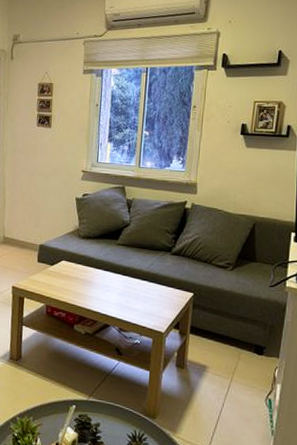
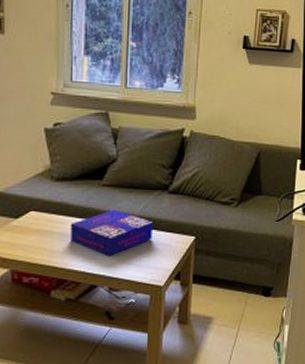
board game: none [91,265,157,303] -> present [70,210,153,256]

